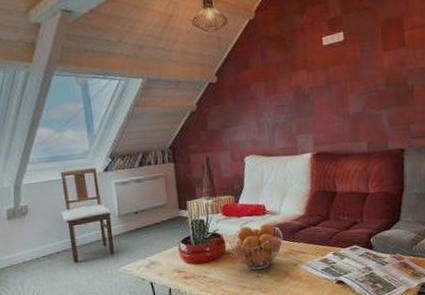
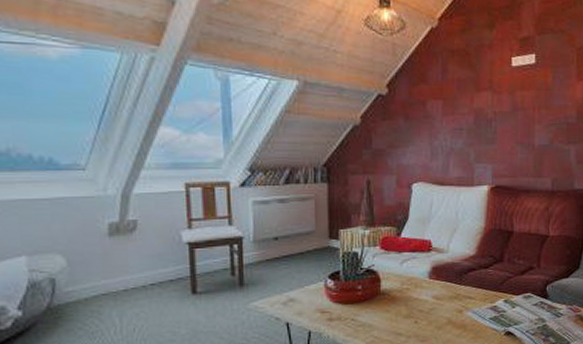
fruit basket: present [228,224,283,270] -> none [385,262,449,315]

